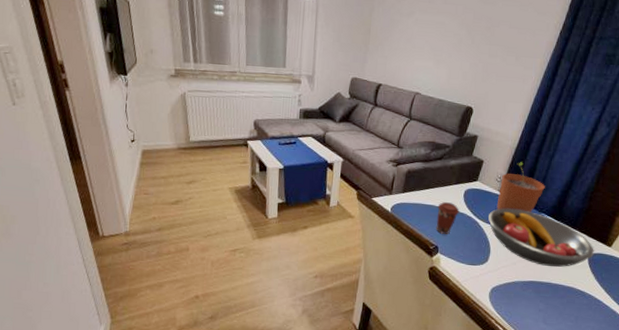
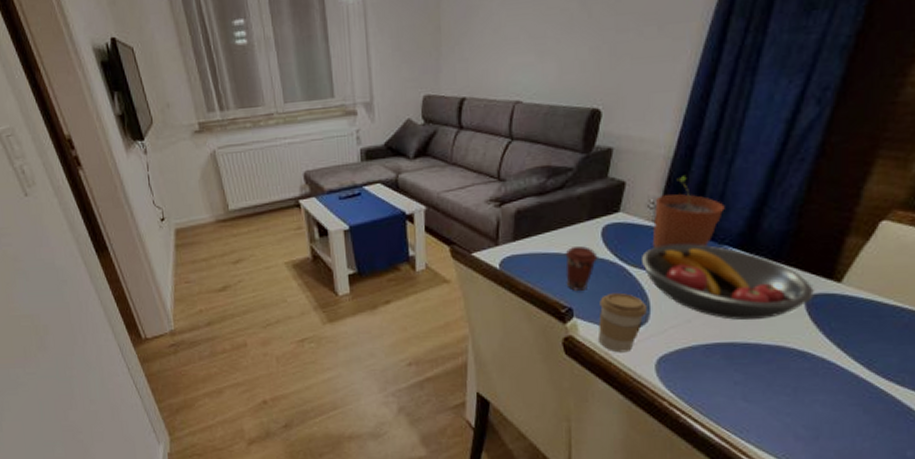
coffee cup: none [453,238,488,282] -> present [598,292,647,353]

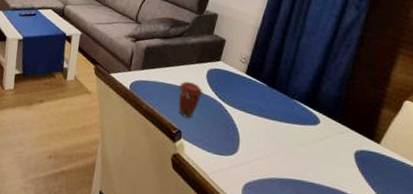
coffee cup: present [598,292,647,353] -> none [200,123,237,176]
fruit bowl: present [640,243,814,320] -> none [234,91,361,165]
plant pot: present [652,176,725,248] -> none [243,43,295,99]

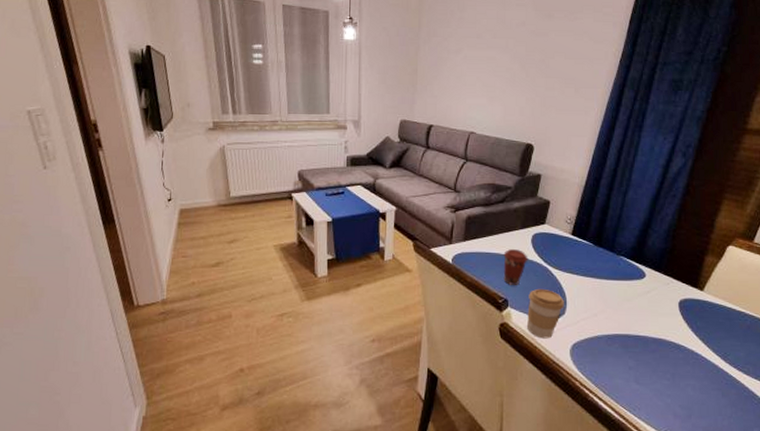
coffee cup: none [200,123,237,176] -> present [527,288,564,339]

